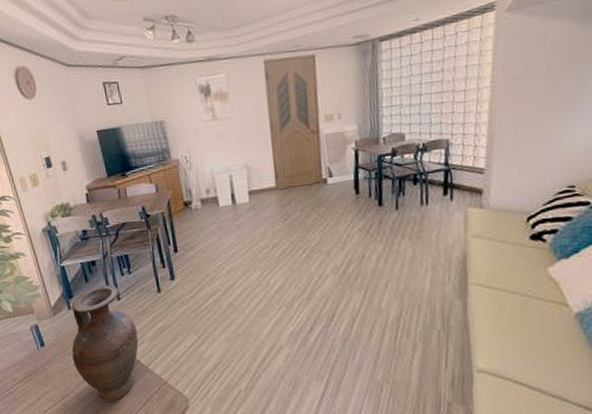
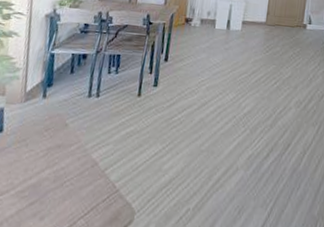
vase: present [72,284,139,402] -> none [27,79,106,206]

